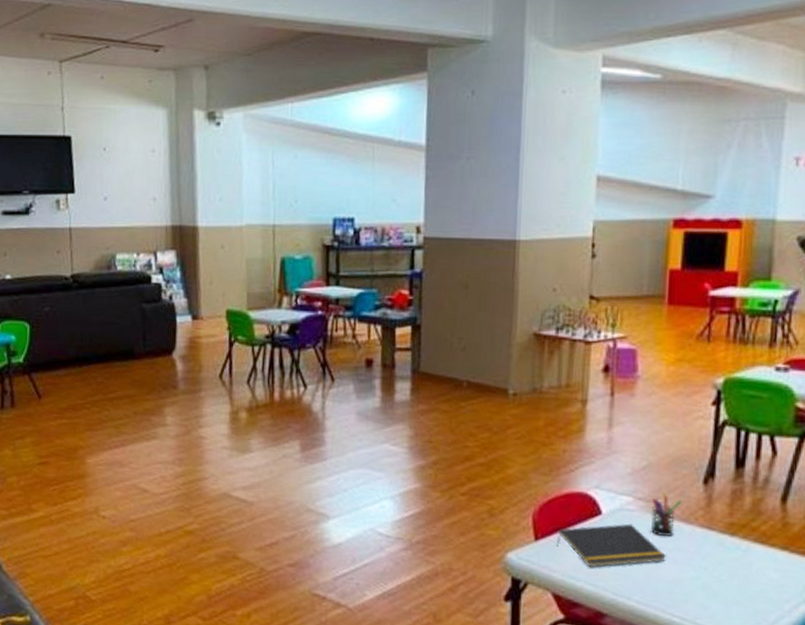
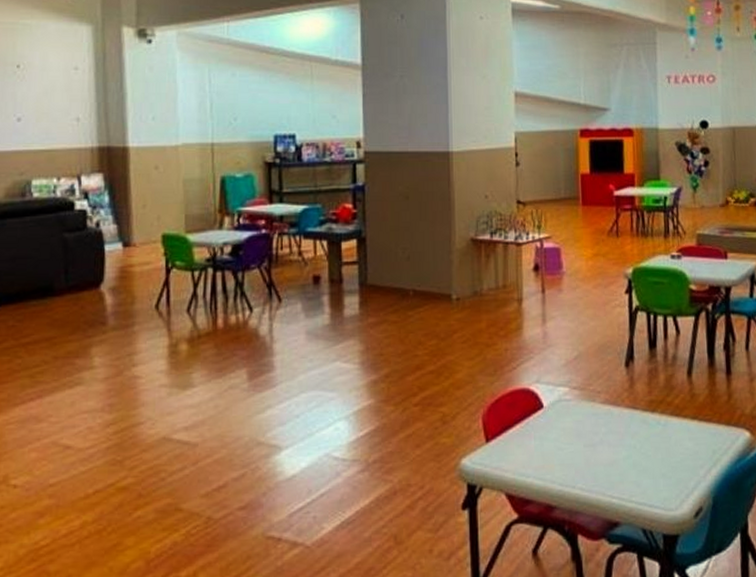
notepad: present [557,523,666,568] -> none [506,413,601,462]
pen holder: present [650,493,682,537] -> none [584,379,609,422]

